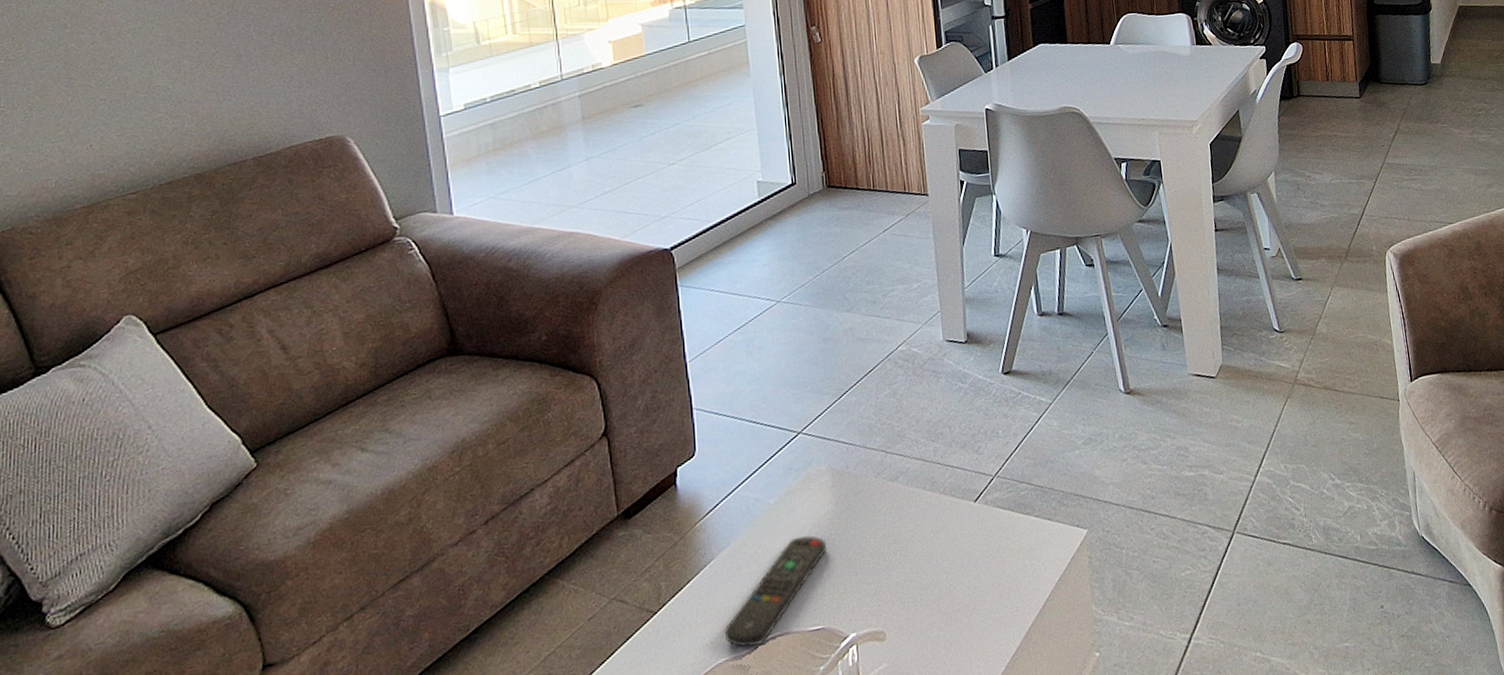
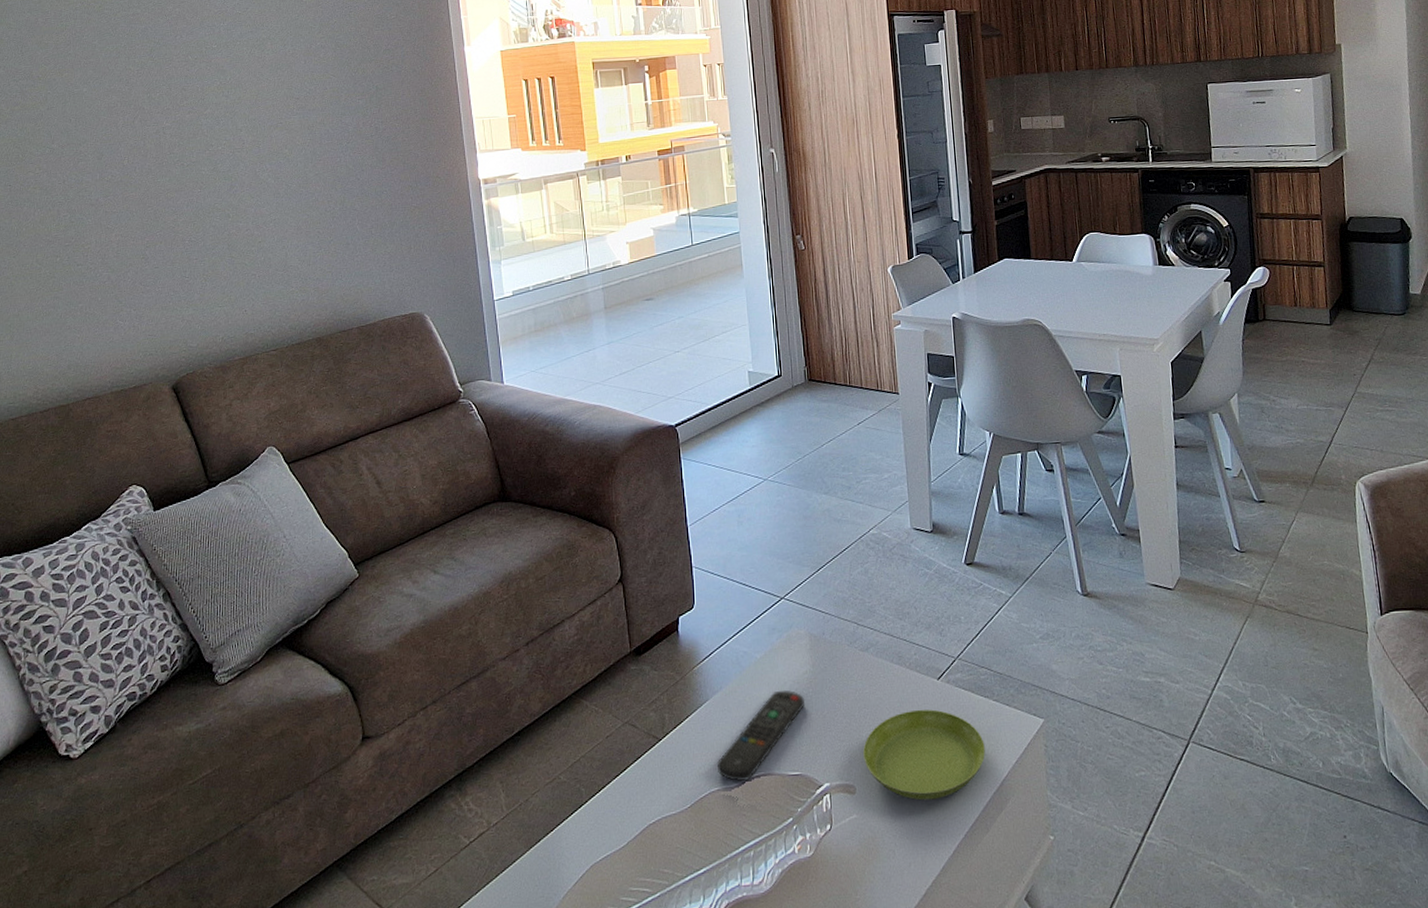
saucer: none [893,535,1027,637] -> present [863,709,985,801]

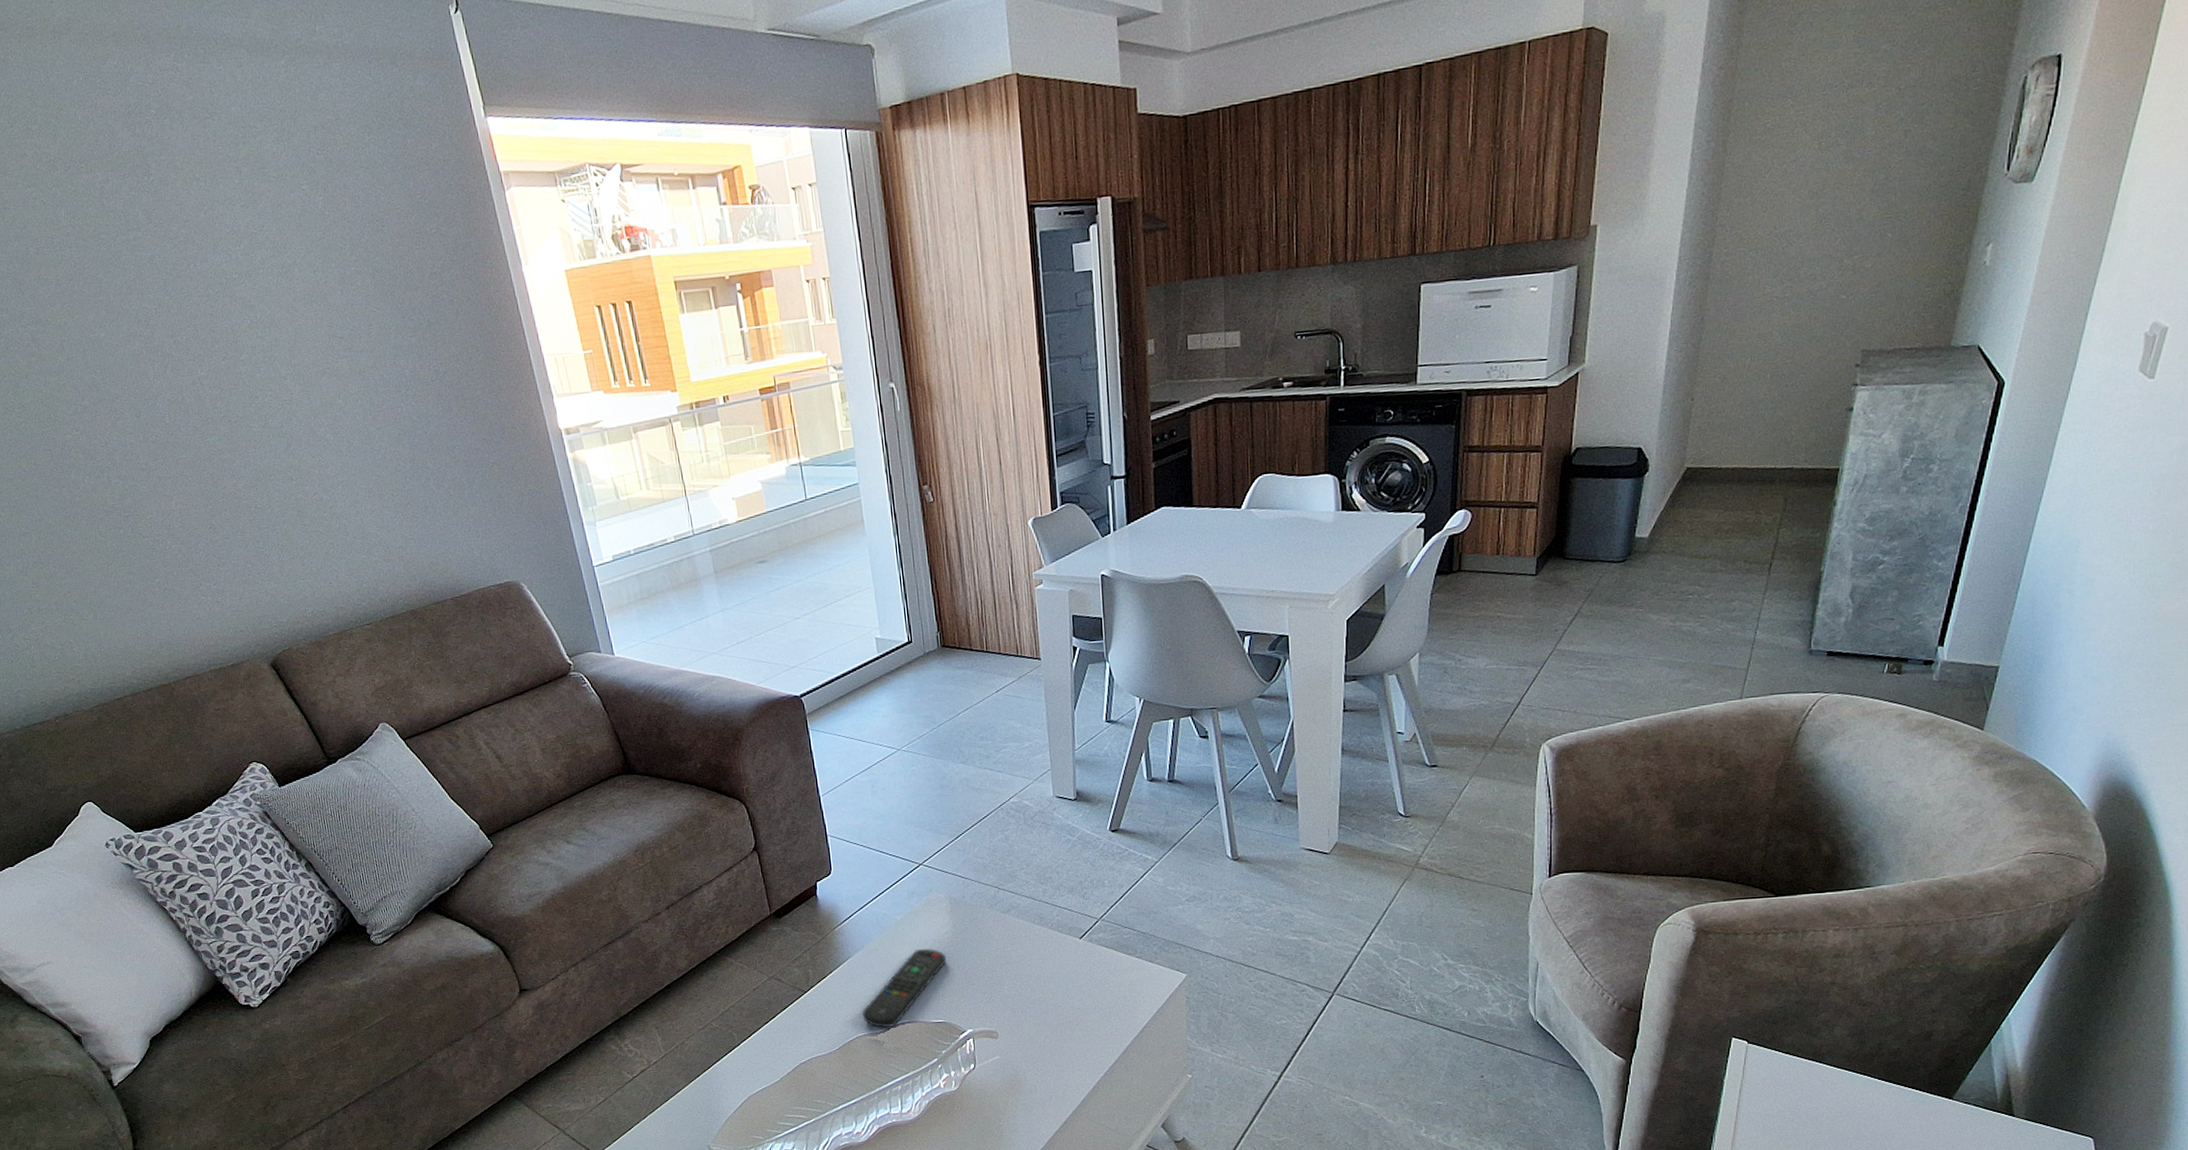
saucer: present [863,709,985,801] -> none [1005,965,1127,1045]

